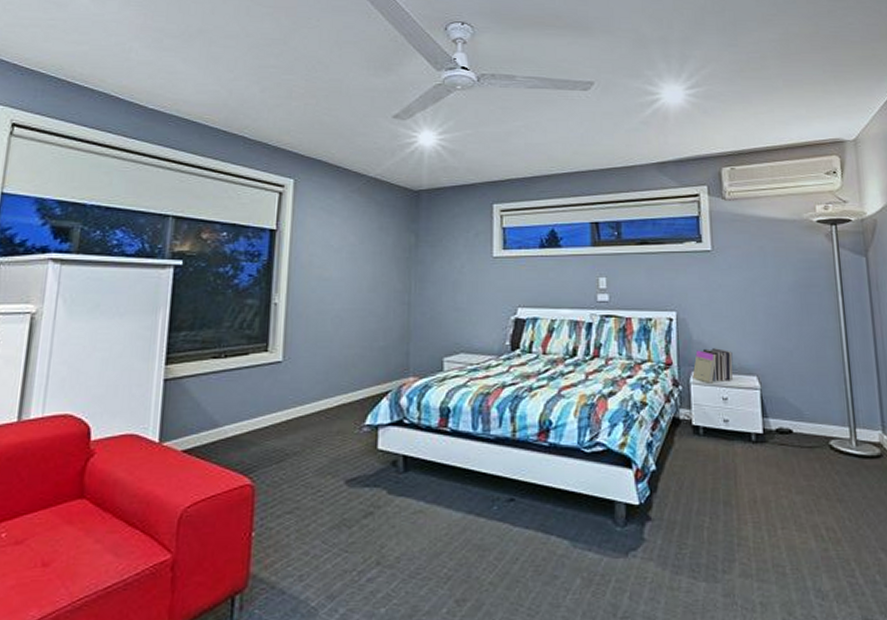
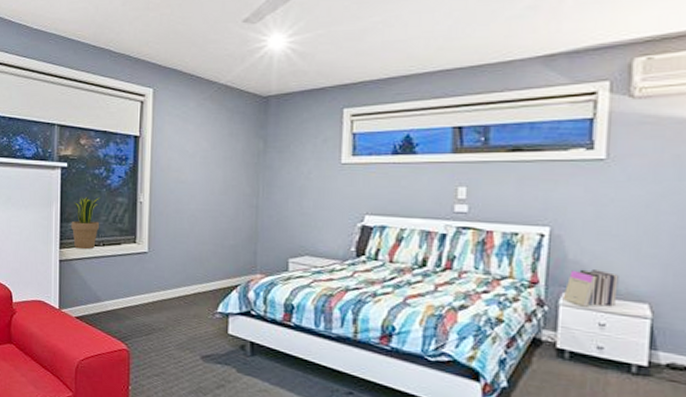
potted plant: none [183,297,226,364] -> present [71,194,102,250]

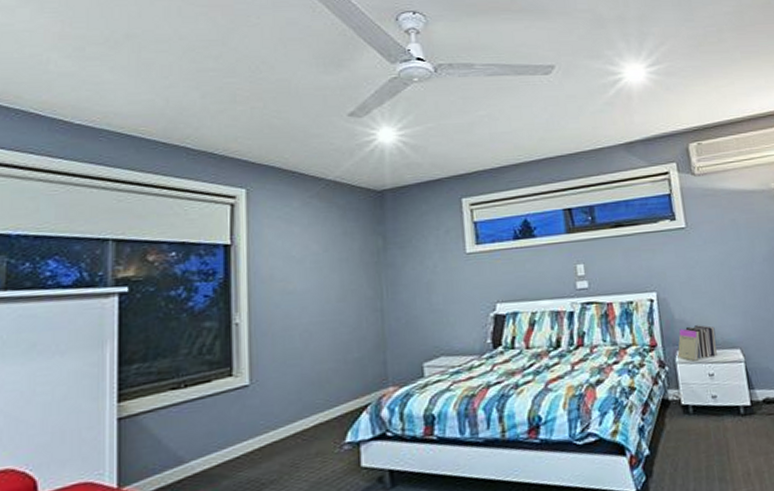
potted plant: present [71,194,102,250] -> none [135,323,181,399]

